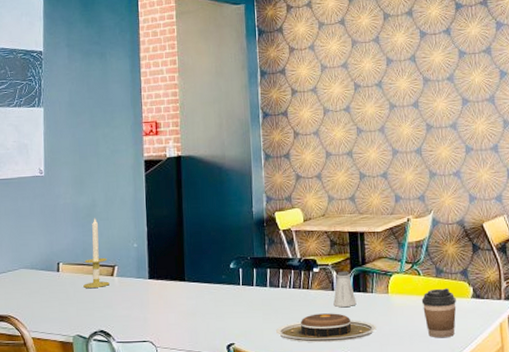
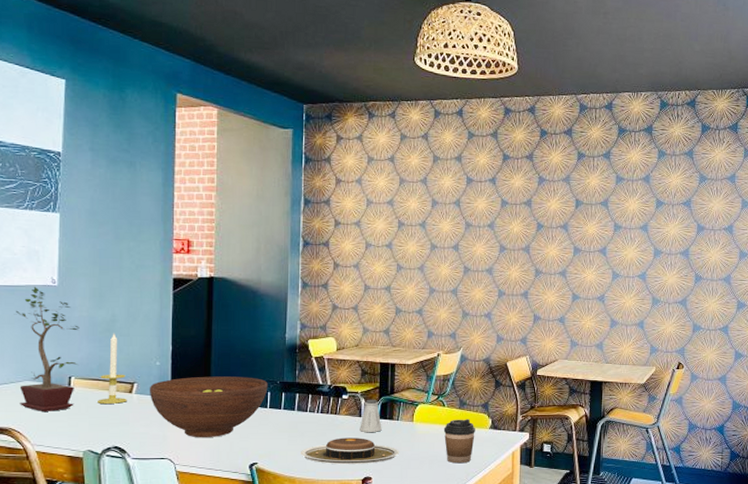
potted plant: none [8,177,65,299] -> present [13,286,79,413]
fruit bowl: none [128,254,239,319] -> present [149,376,268,438]

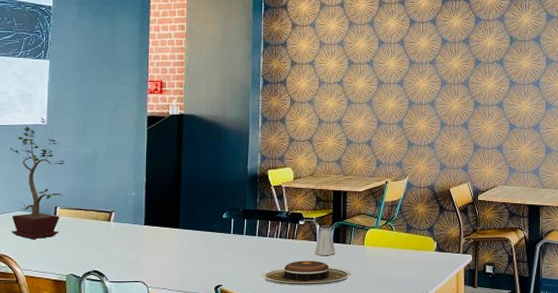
candle: present [98,333,127,404] -> none [80,166,106,231]
fruit bowl: present [149,376,268,438] -> none [125,205,232,262]
coffee cup: present [443,419,475,464] -> none [392,242,422,285]

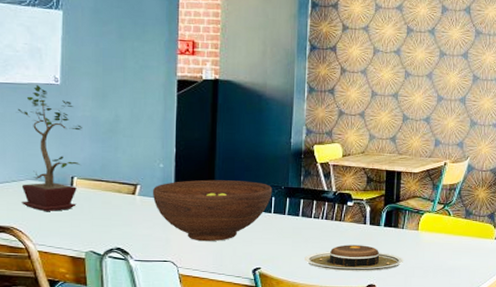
fruit bowl: none [125,205,232,262] -> present [152,179,273,242]
saltshaker: present [315,224,335,255] -> none [364,206,387,240]

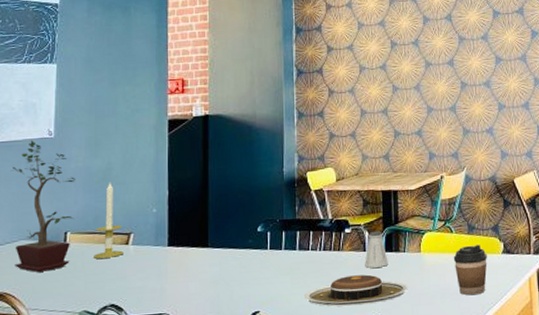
candle: none [100,134,130,205] -> present [94,182,124,259]
fruit bowl: present [152,179,273,242] -> none [145,217,268,288]
saltshaker: none [364,206,387,240] -> present [365,230,388,268]
coffee cup: none [448,229,481,274] -> present [453,244,487,296]

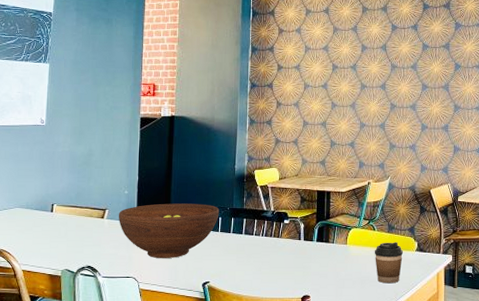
potted plant: present [10,140,75,273] -> none [9,126,62,236]
candle: present [94,182,124,259] -> none [75,165,99,228]
fruit bowl: none [145,217,268,288] -> present [118,203,220,259]
plate: present [303,274,409,307] -> none [246,259,335,284]
saltshaker: present [365,230,388,268] -> none [299,223,319,254]

